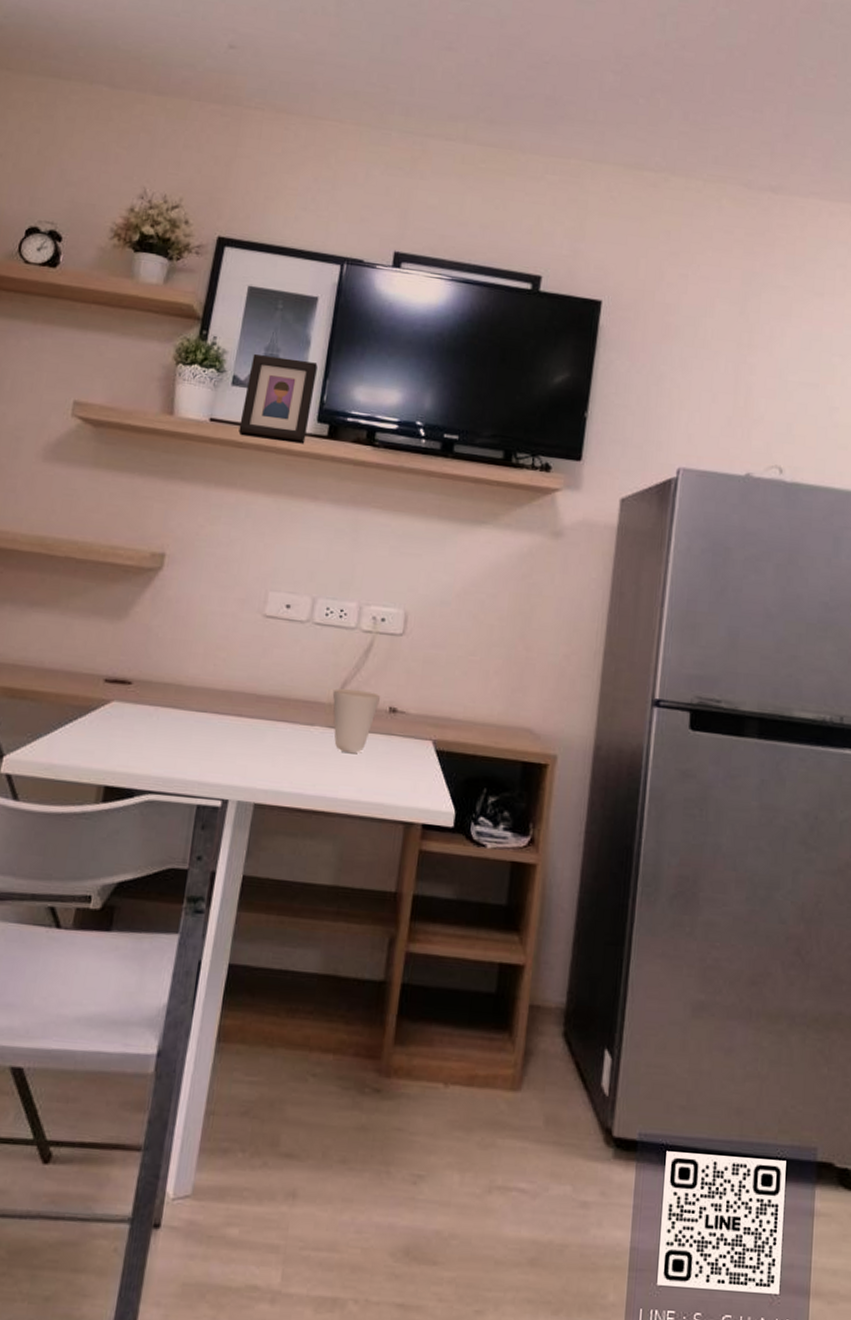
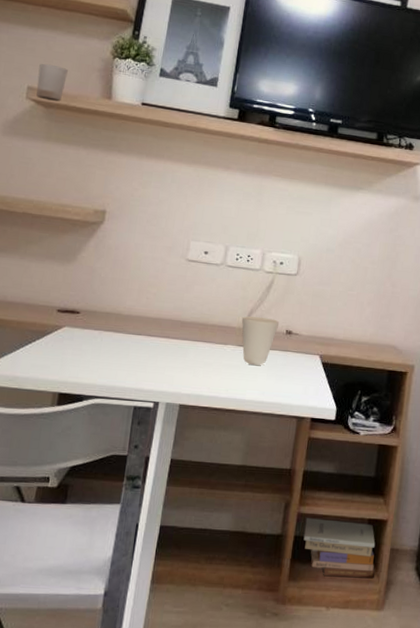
candle holder: none [84,372,122,419] -> present [36,63,68,102]
picture frame: present [238,353,318,444] -> none [165,51,230,125]
books: none [413,959,510,1046] -> present [303,518,376,579]

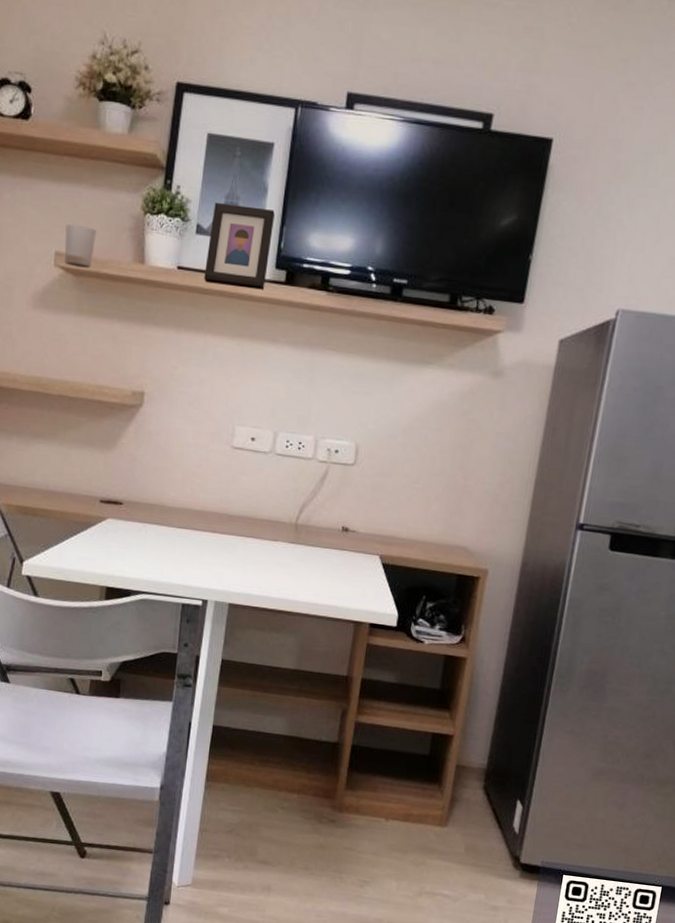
picture frame: none [165,51,230,125] -> present [204,202,275,290]
mug: present [241,316,280,366] -> none [293,510,335,565]
books: present [303,518,376,579] -> none [361,727,440,794]

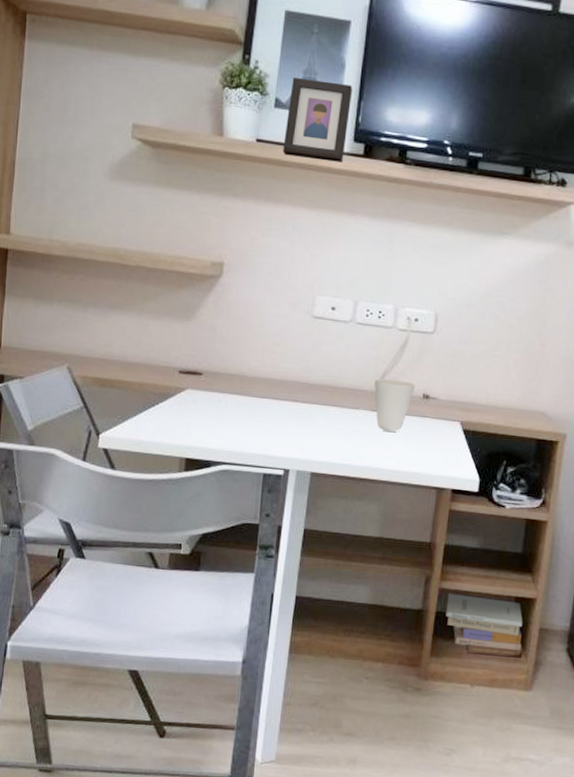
candle holder: present [64,224,96,268] -> none [142,96,174,140]
mug: none [293,510,335,565] -> present [374,378,416,433]
books: none [361,727,440,794] -> present [445,594,524,658]

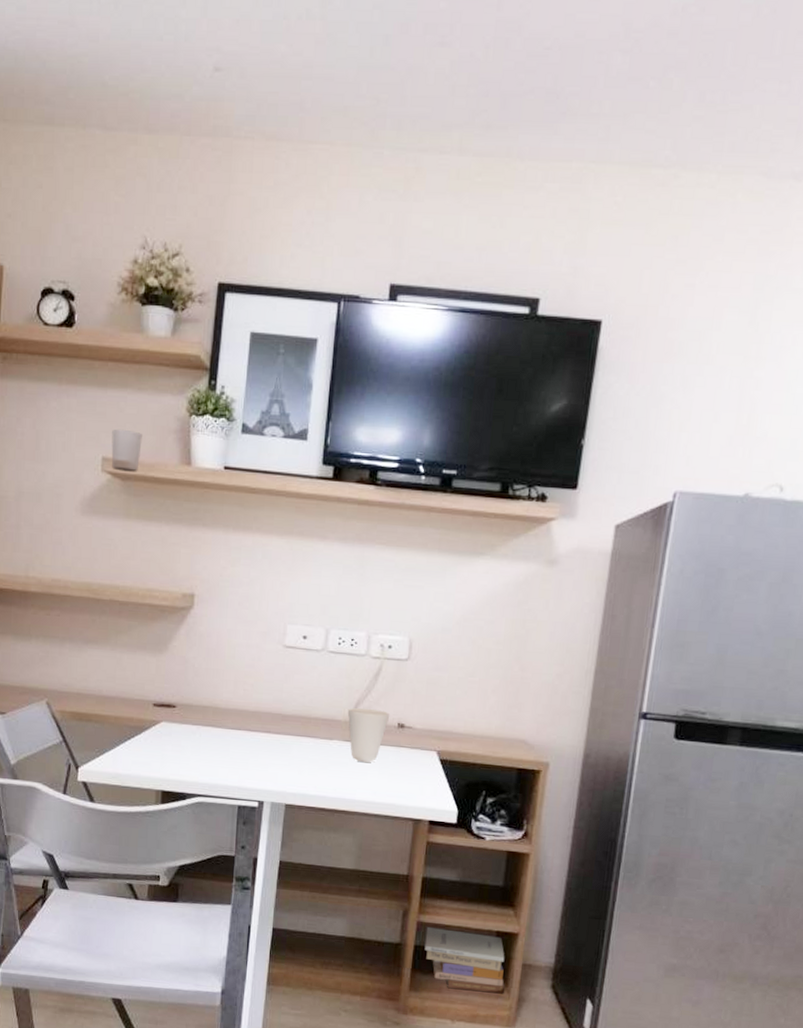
candle holder: none [142,96,174,140] -> present [111,429,142,472]
picture frame: present [283,76,352,163] -> none [251,400,320,487]

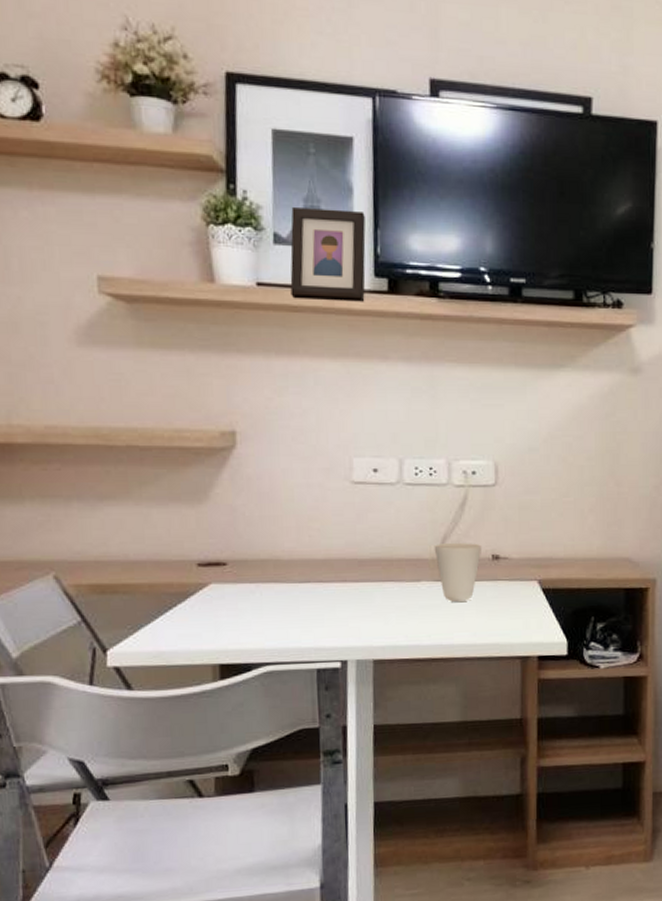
candle holder: present [111,429,142,472] -> none [107,242,149,293]
picture frame: none [251,400,320,487] -> present [290,206,366,302]
books: present [424,927,506,994] -> none [548,768,639,833]

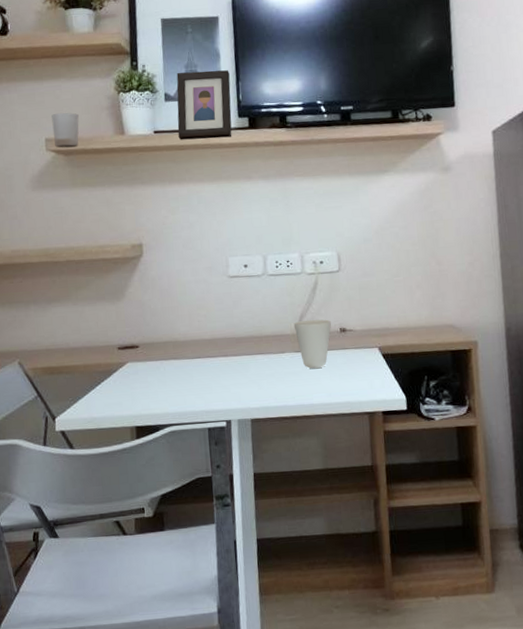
candle holder: none [107,242,149,293] -> present [51,112,79,148]

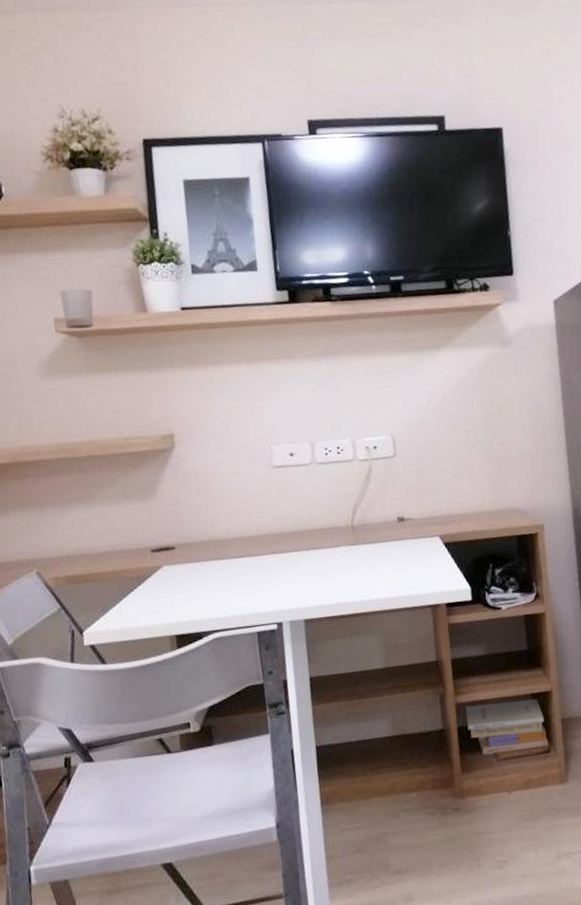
picture frame: present [176,70,232,140] -> none [204,238,271,318]
mug: present [293,319,332,369] -> none [347,508,389,563]
books: none [397,508,479,567] -> present [465,698,551,762]

